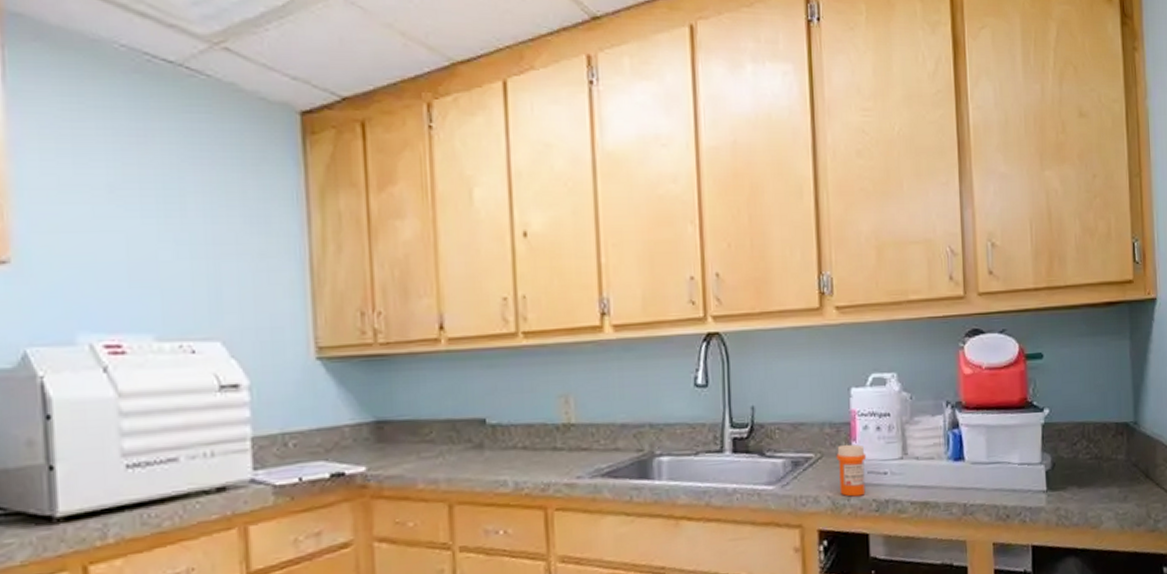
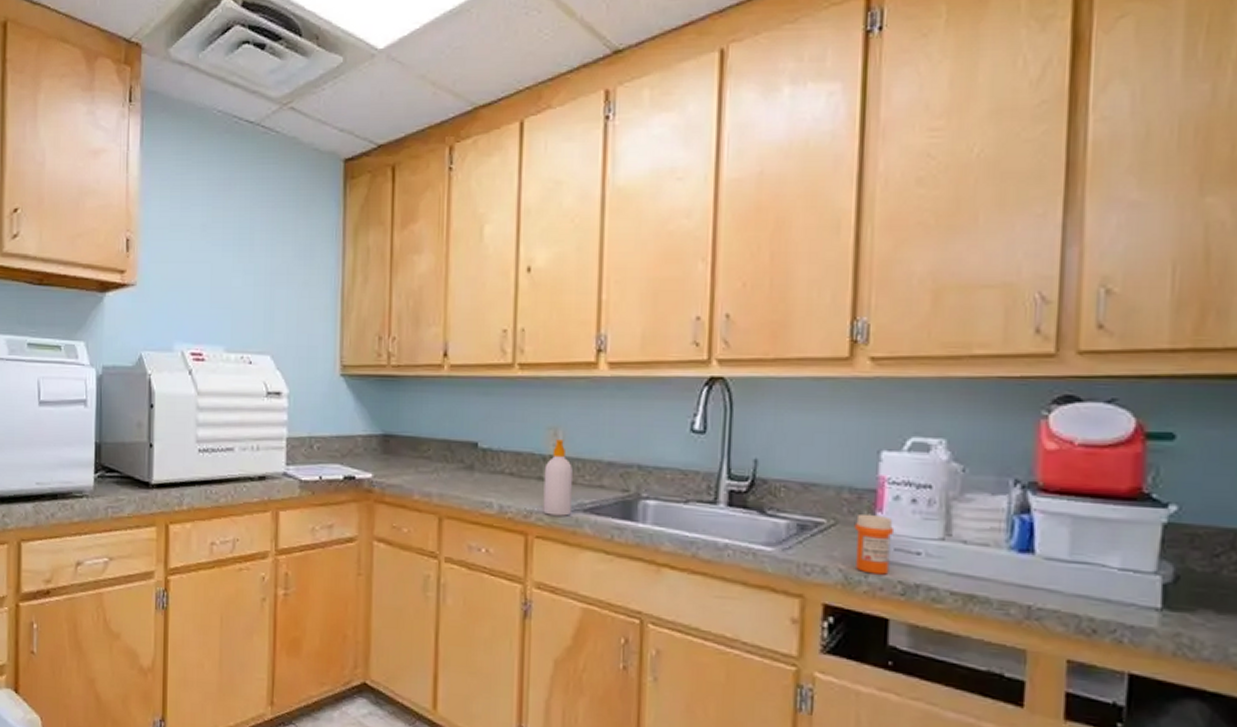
soap bottle: none [558,406,589,485] -> present [543,439,572,516]

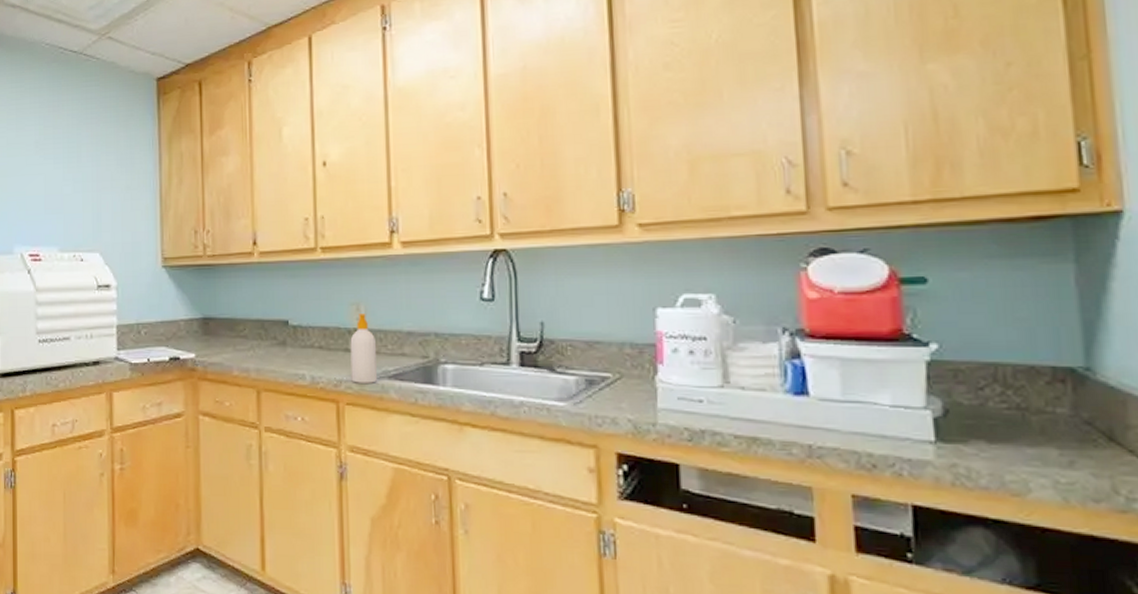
medicine bottle: present [854,513,895,575] -> none [638,366,677,423]

